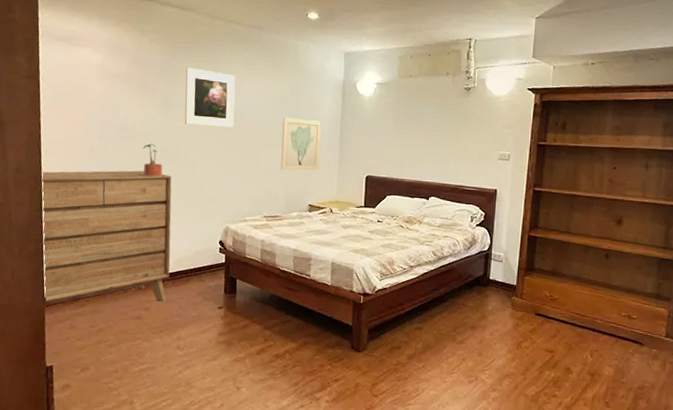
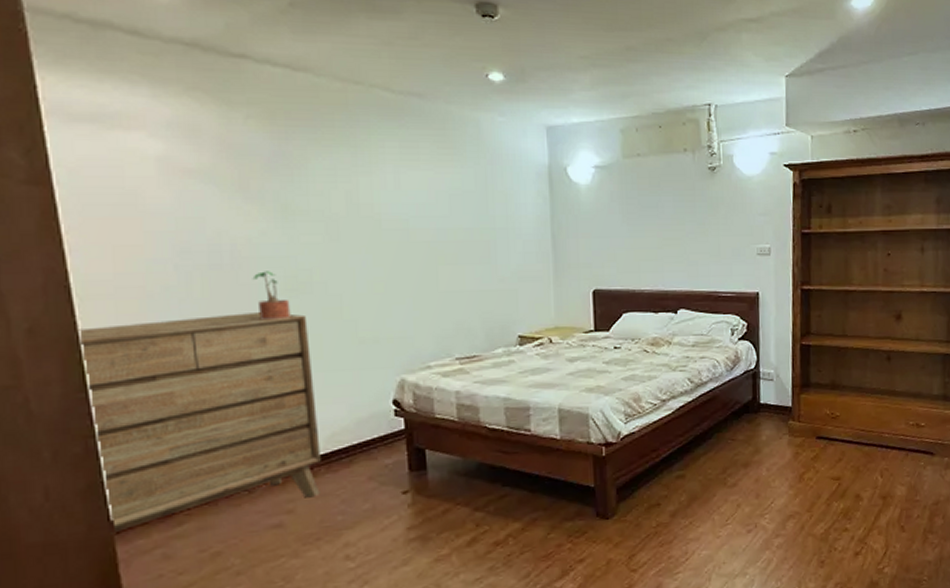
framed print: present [184,67,235,128] -> none [309,156,396,240]
wall art: present [280,117,321,171] -> none [468,220,527,293]

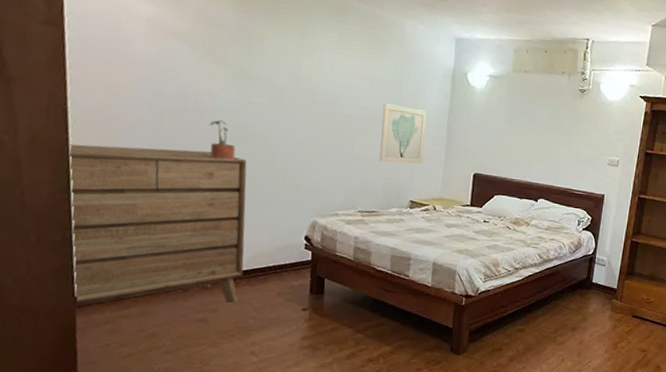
wall art: none [468,220,527,293] -> present [379,103,427,164]

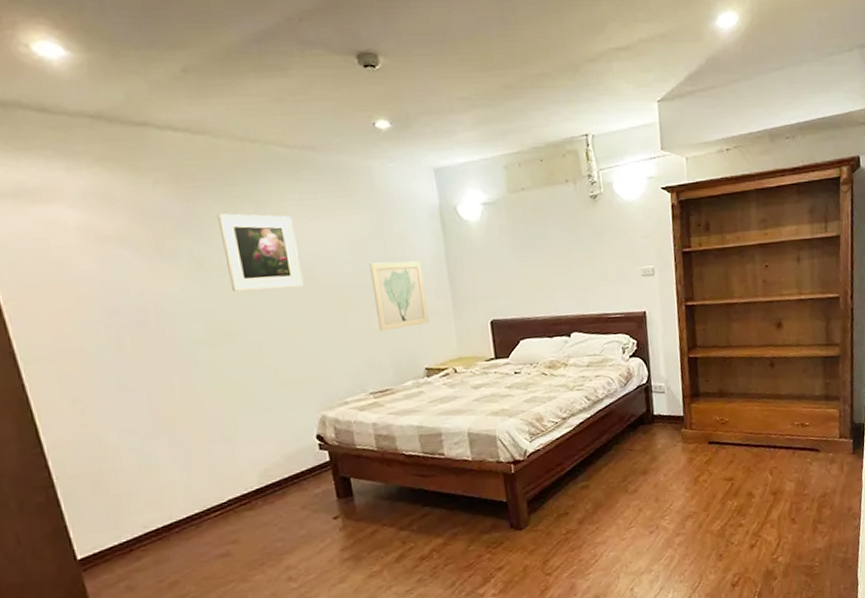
dresser: present [68,144,247,307] -> none [25,363,260,572]
potted plant: present [209,120,236,161] -> none [177,325,216,371]
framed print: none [263,34,328,110] -> present [217,213,304,292]

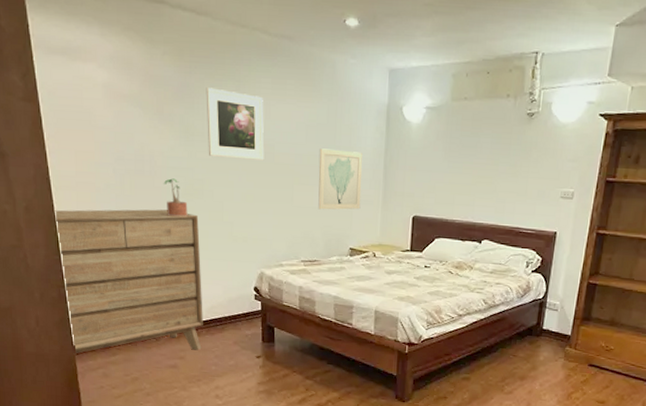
dresser: none [25,363,260,572] -> present [54,209,203,355]
potted plant: none [177,325,216,371] -> present [163,178,188,217]

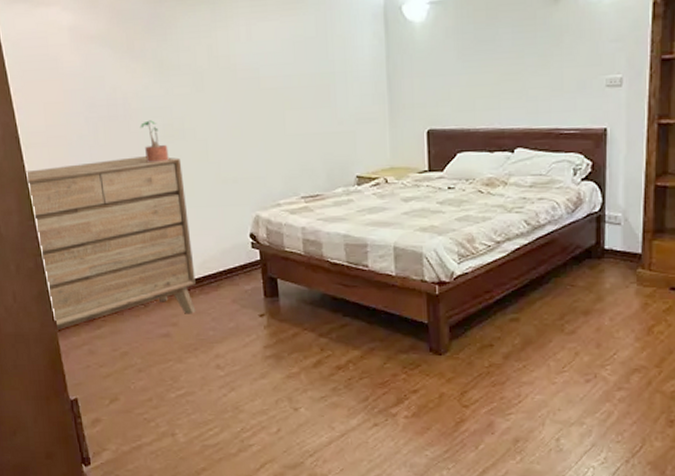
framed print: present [206,87,265,161] -> none [178,14,249,90]
wall art: present [318,148,363,210] -> none [310,64,364,136]

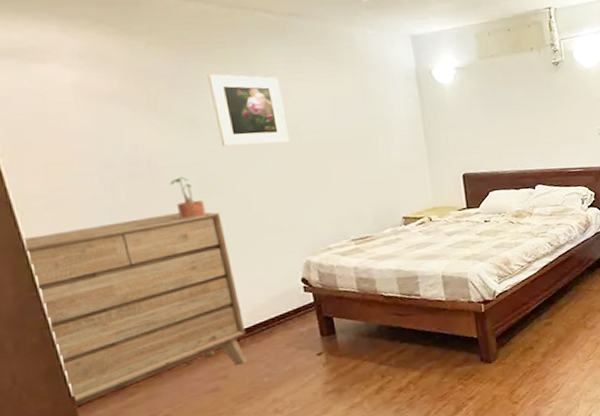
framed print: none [178,14,249,90] -> present [207,74,290,146]

